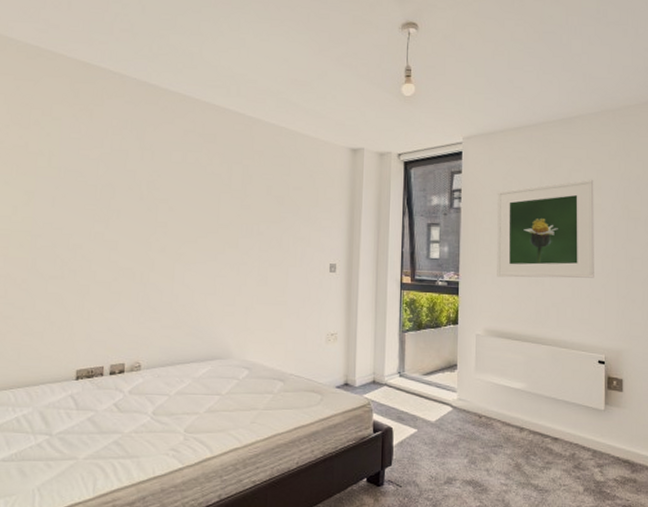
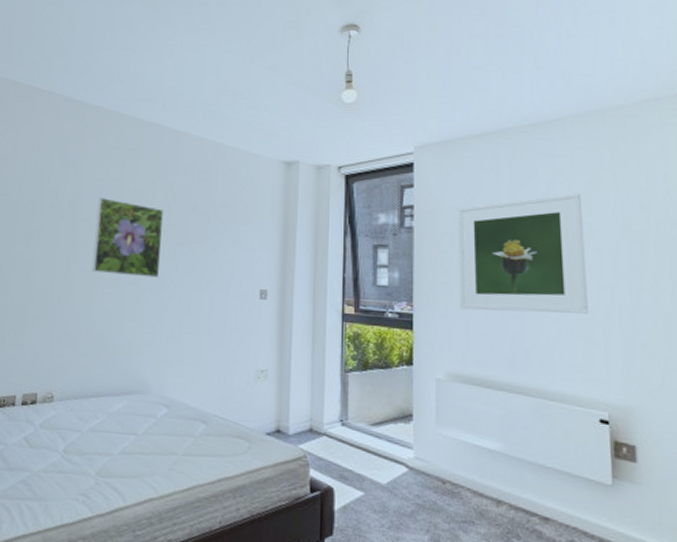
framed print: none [172,179,240,255] -> present [91,197,163,278]

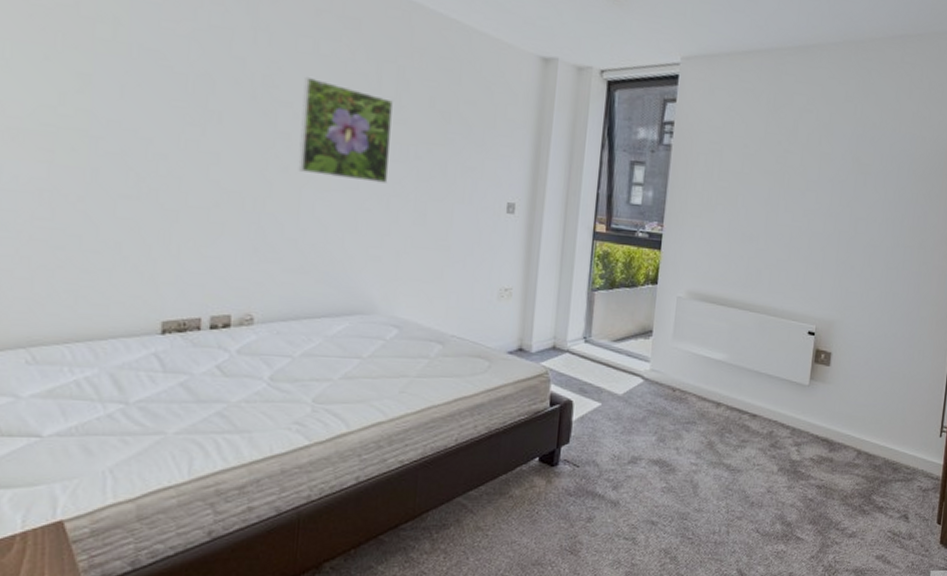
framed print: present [457,192,588,314] -> none [706,122,826,239]

